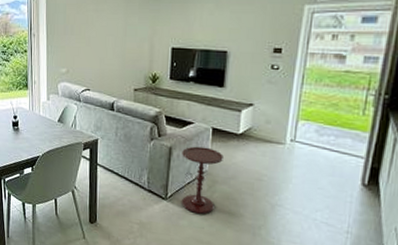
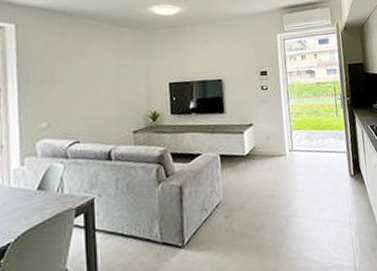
side table: present [182,146,225,215] -> none [193,176,236,254]

